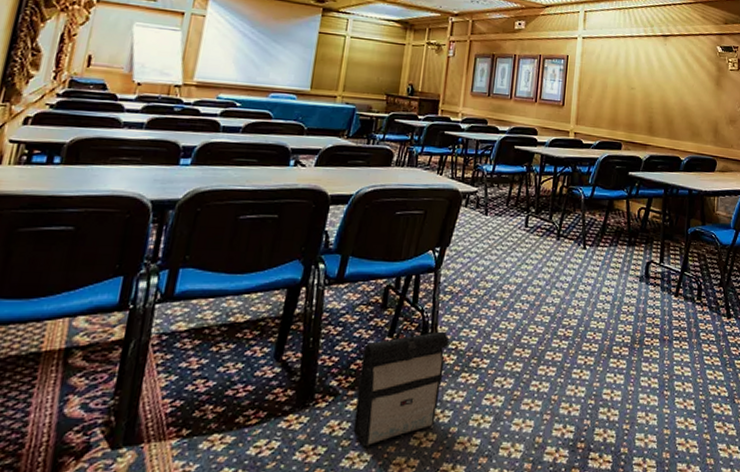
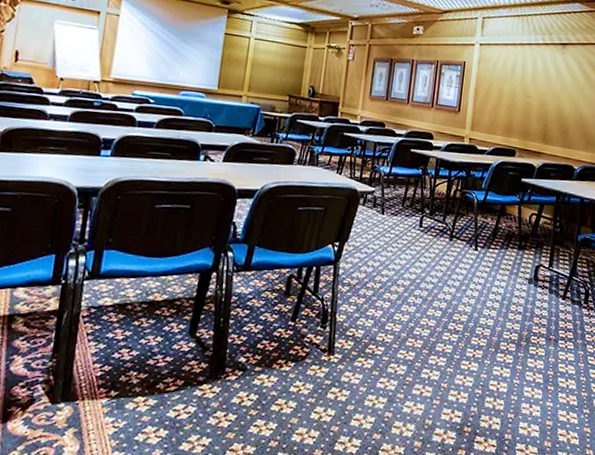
backpack: present [353,322,450,446] -> none [260,309,347,416]

